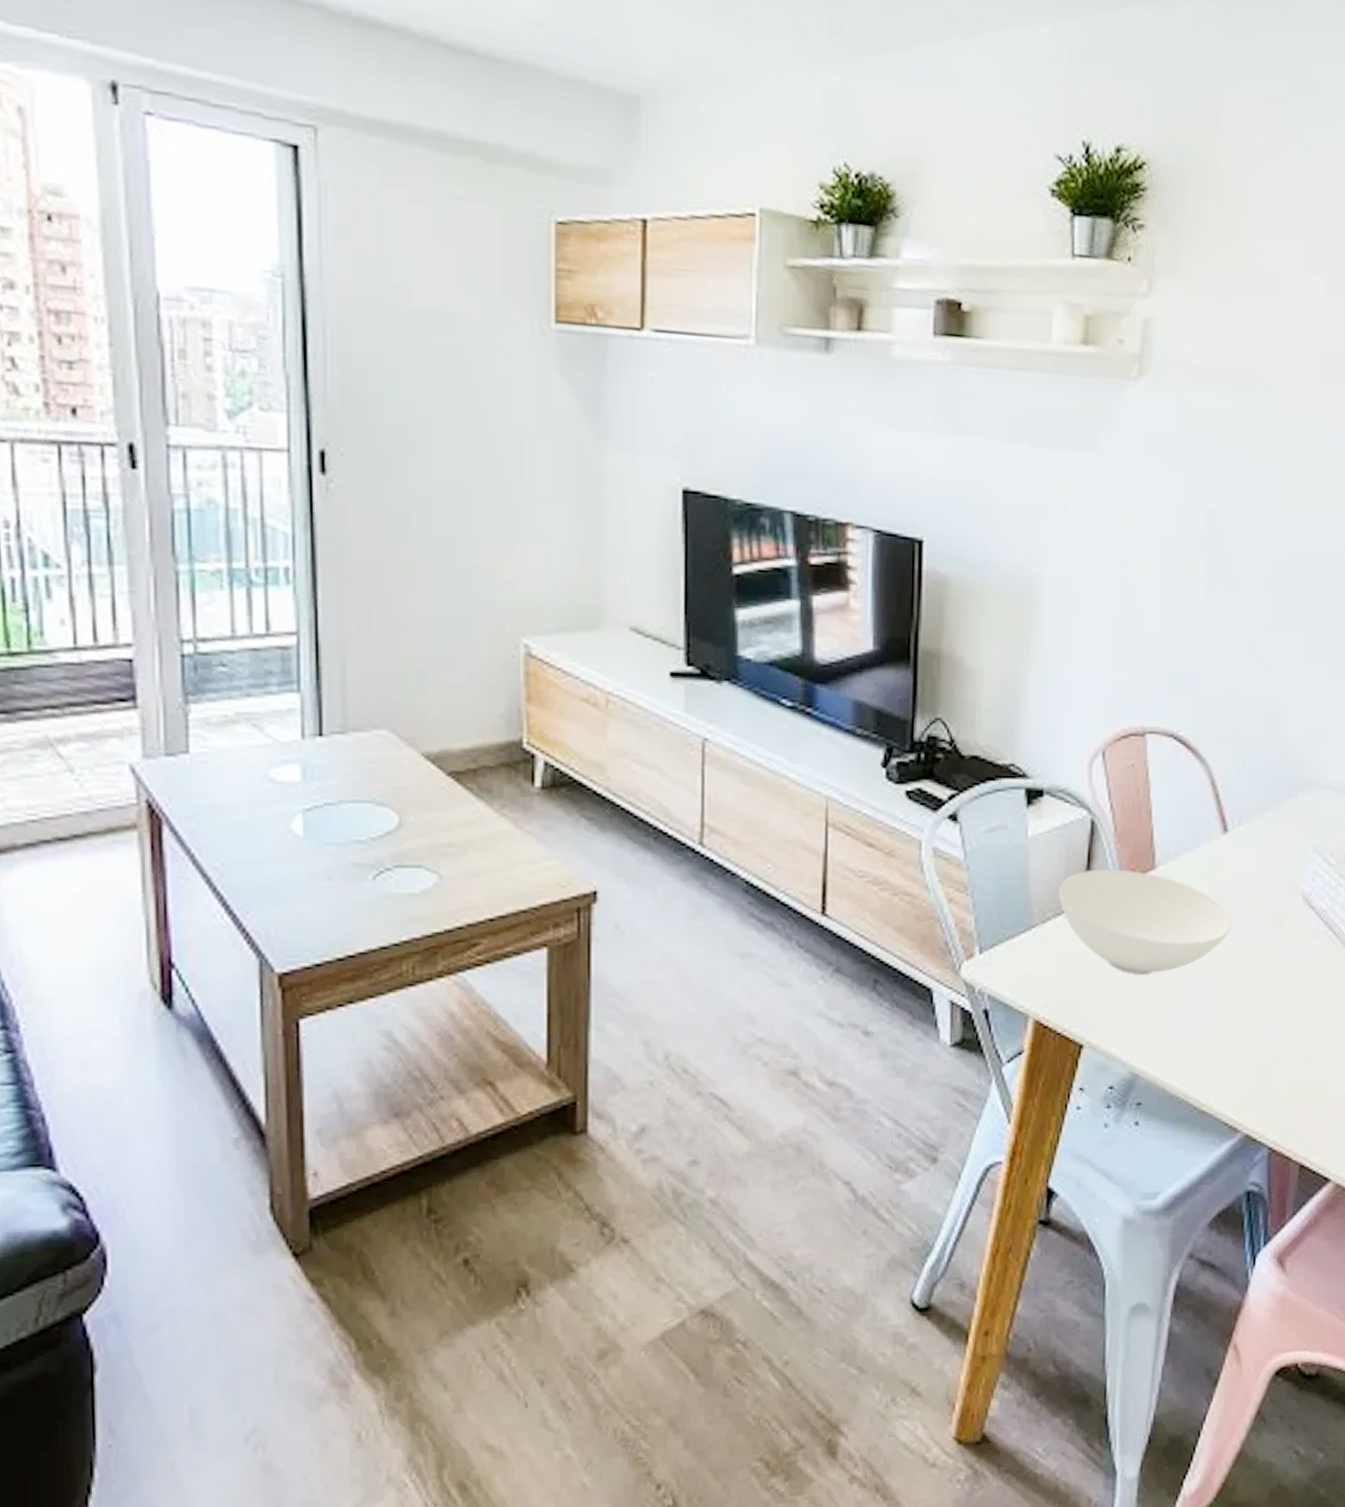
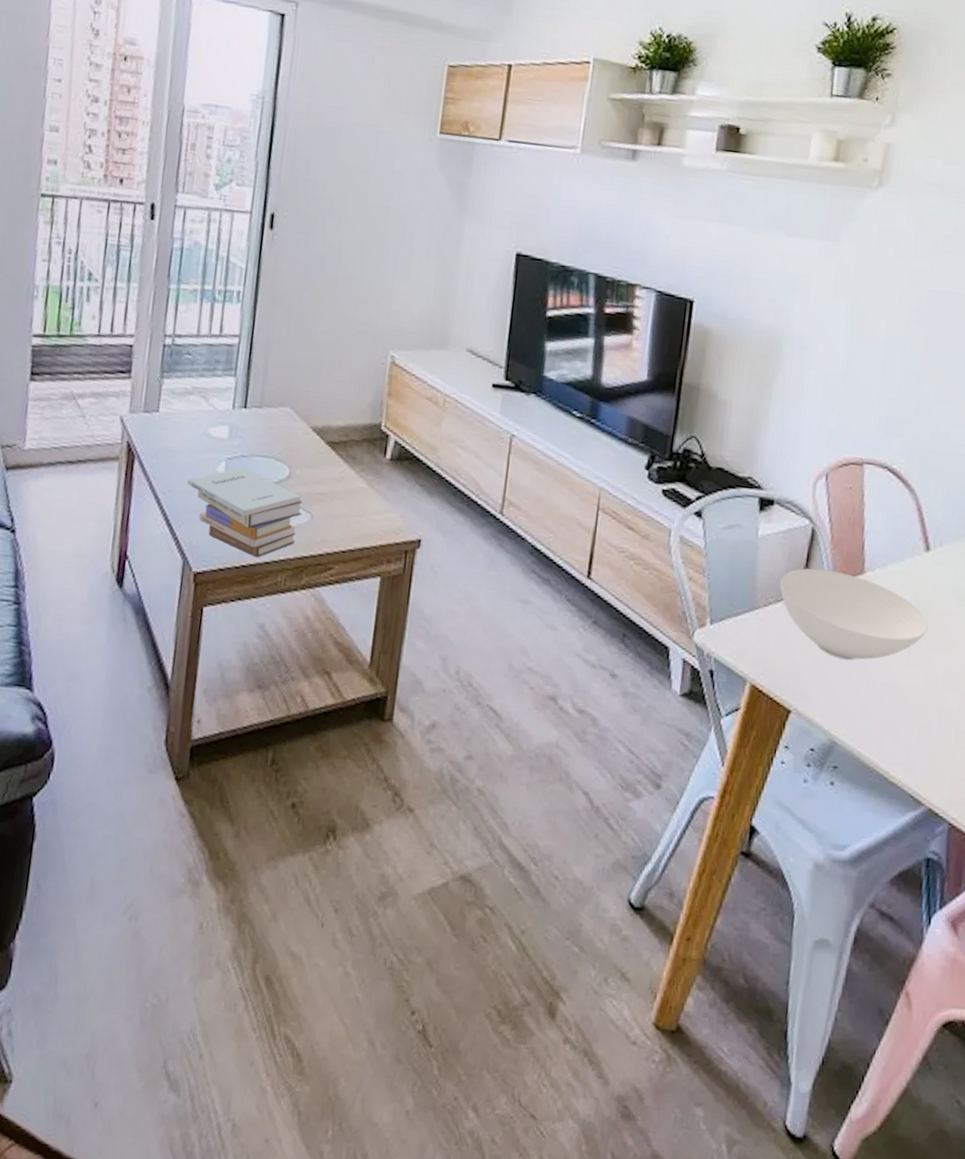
books: none [249,819,424,943] -> present [187,467,303,558]

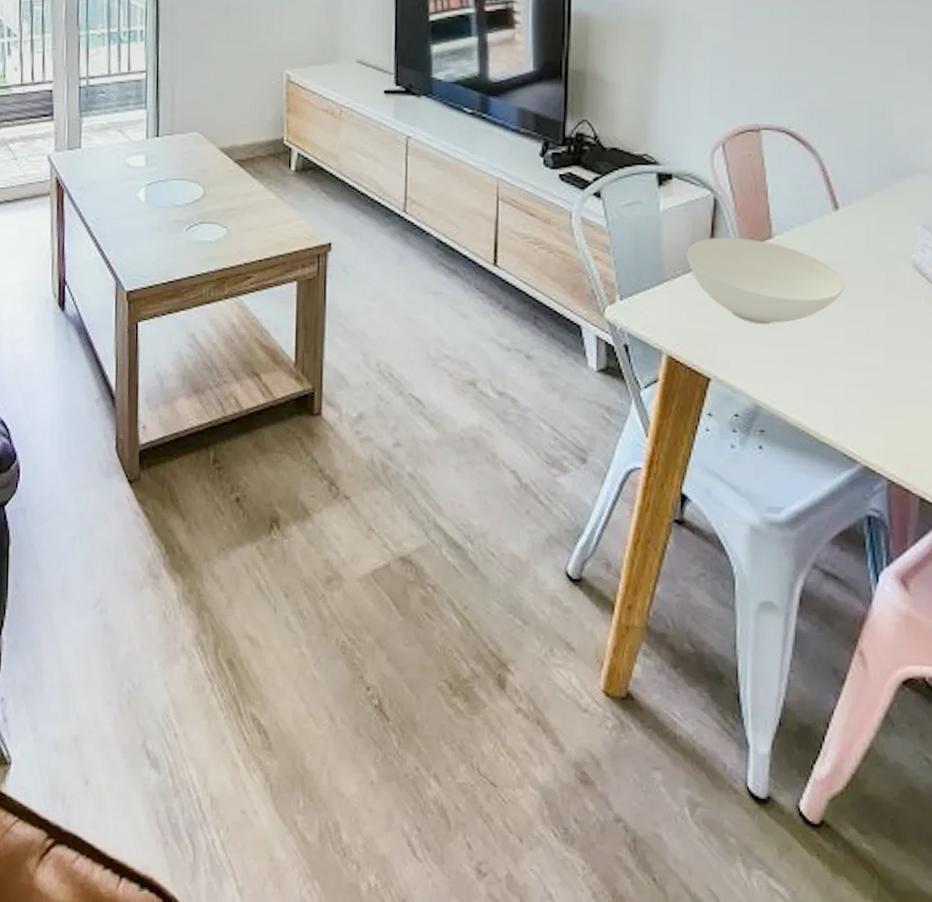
books: present [187,467,303,558] -> none [113,191,218,273]

